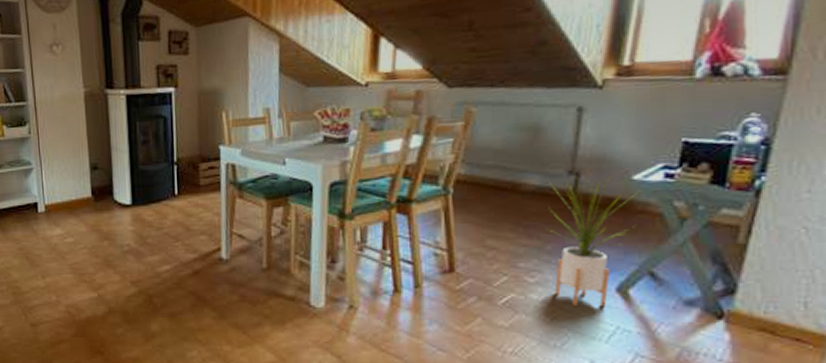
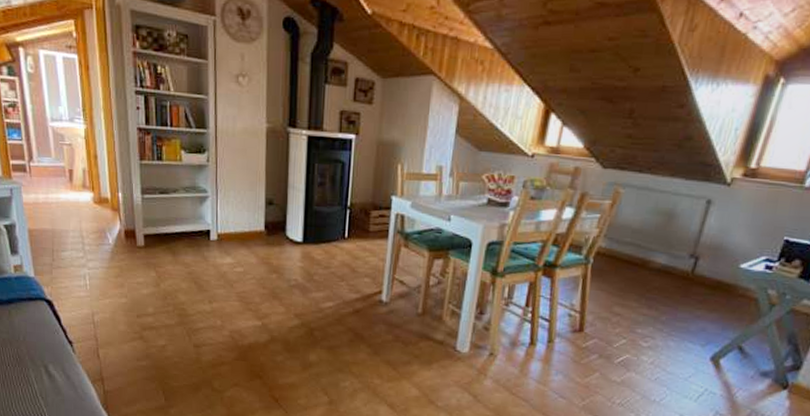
house plant: present [547,174,641,307] -> none [661,258,745,372]

